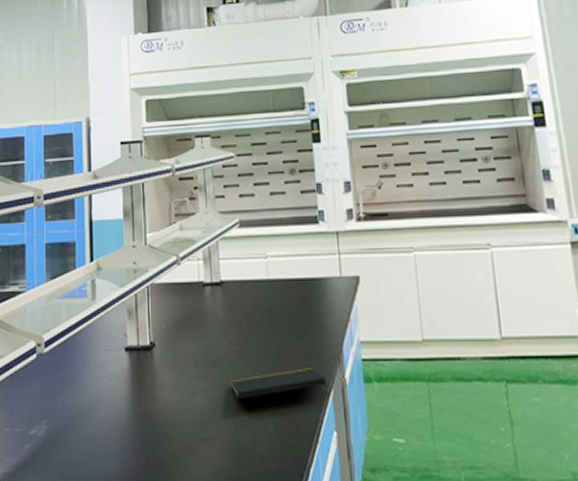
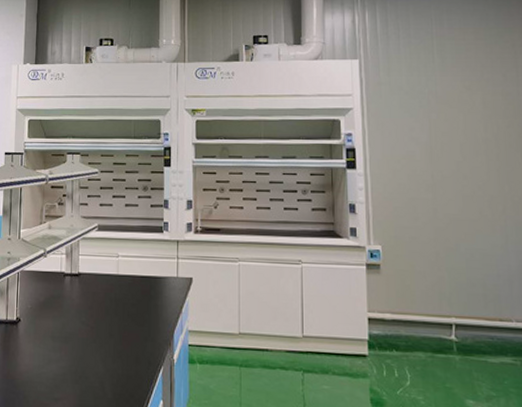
notepad: present [230,368,329,399] -> none [80,348,159,372]

